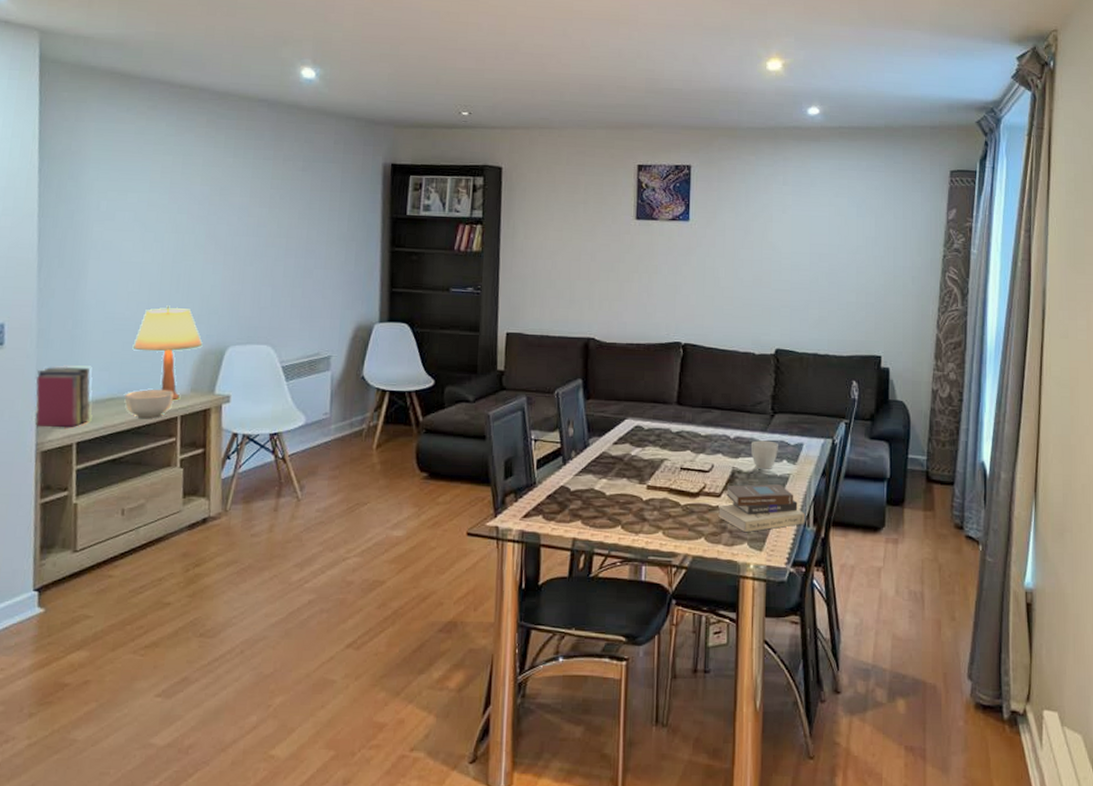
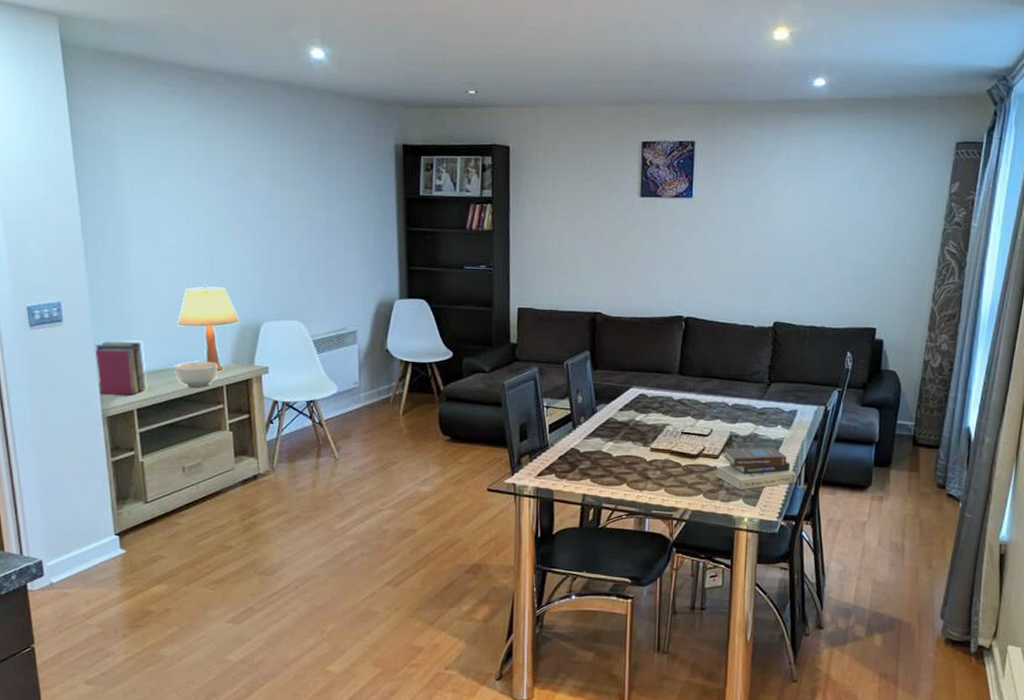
cup: present [750,440,778,469] -> none [747,407,774,434]

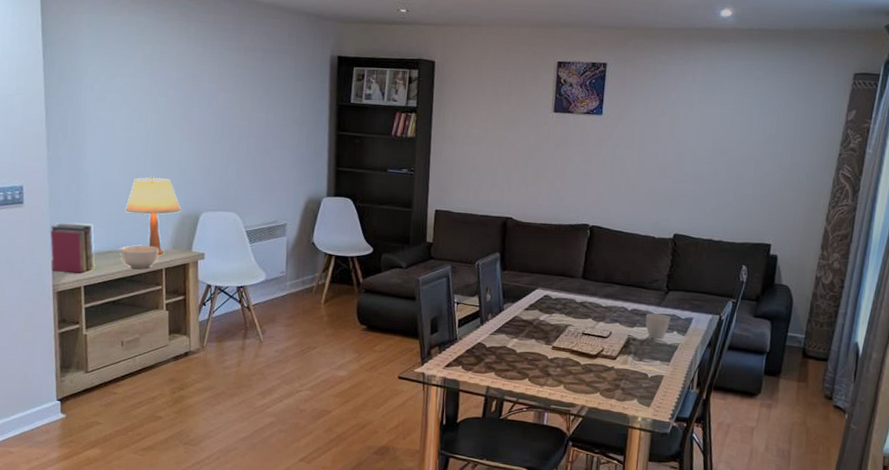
books: present [715,446,797,491] -> none [612,350,690,391]
cup: none [747,407,774,434] -> present [645,313,670,339]

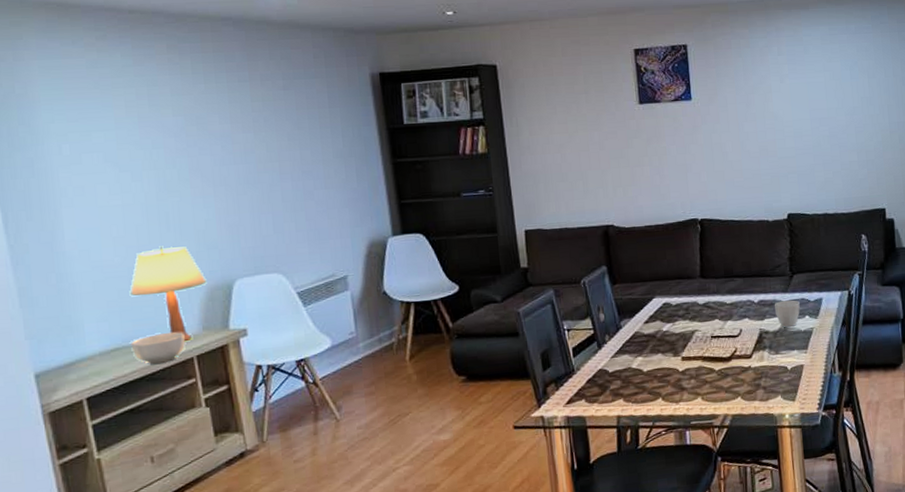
books: present [49,223,94,274] -> none [26,321,97,388]

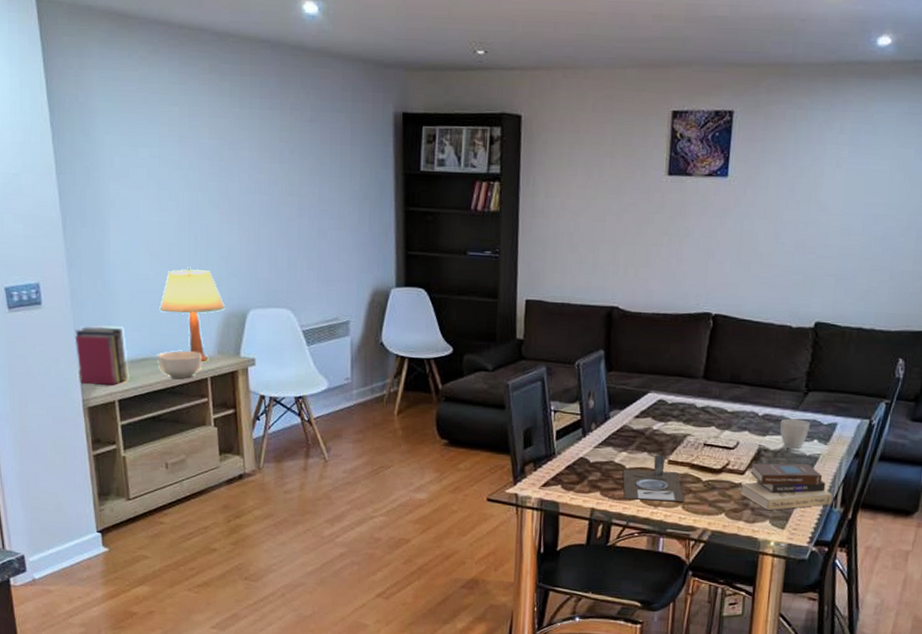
books: none [26,321,97,388] -> present [74,326,129,386]
place setting: none [641,353,703,401] -> present [622,455,685,502]
books: none [750,338,831,387] -> present [739,463,833,511]

